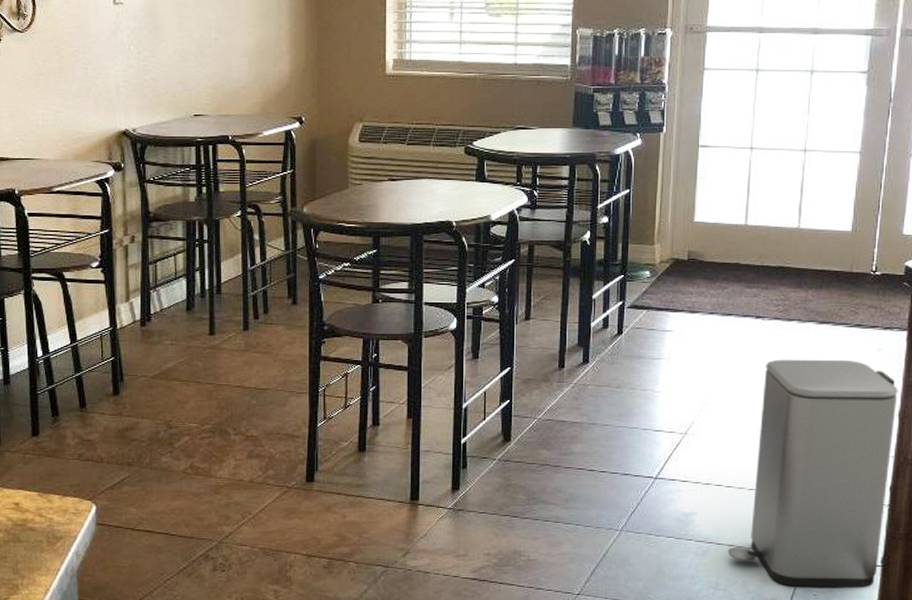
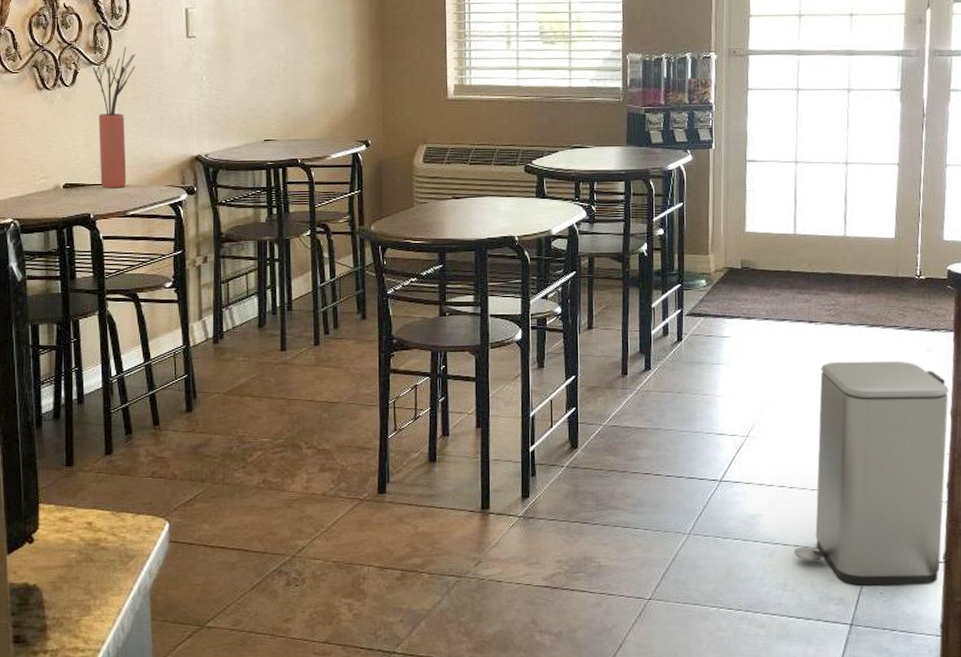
vase: none [16,12,61,163] -> present [92,46,136,189]

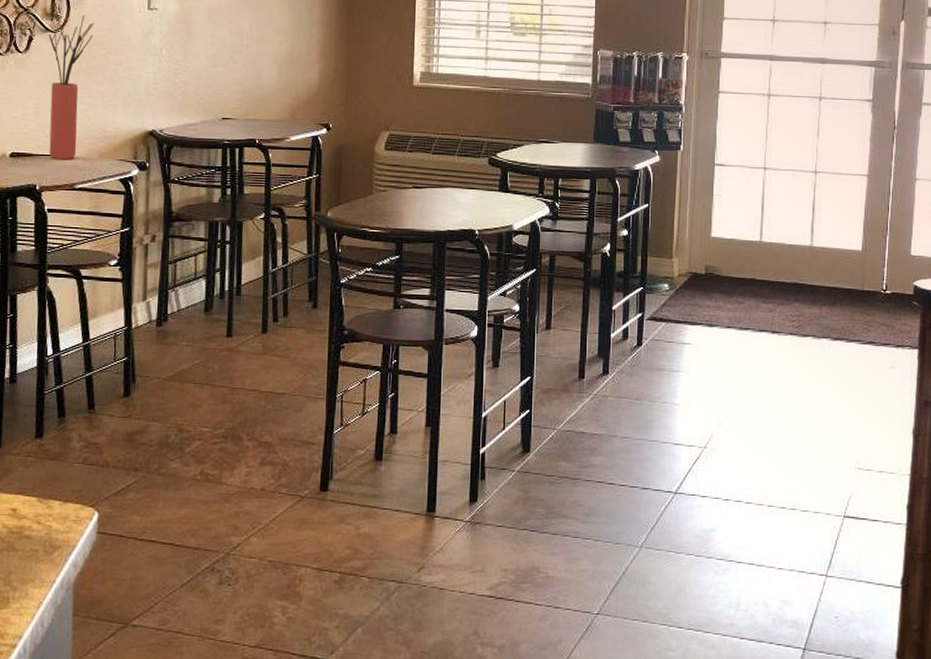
pedal bin: present [794,361,949,586] -> none [748,374,912,610]

